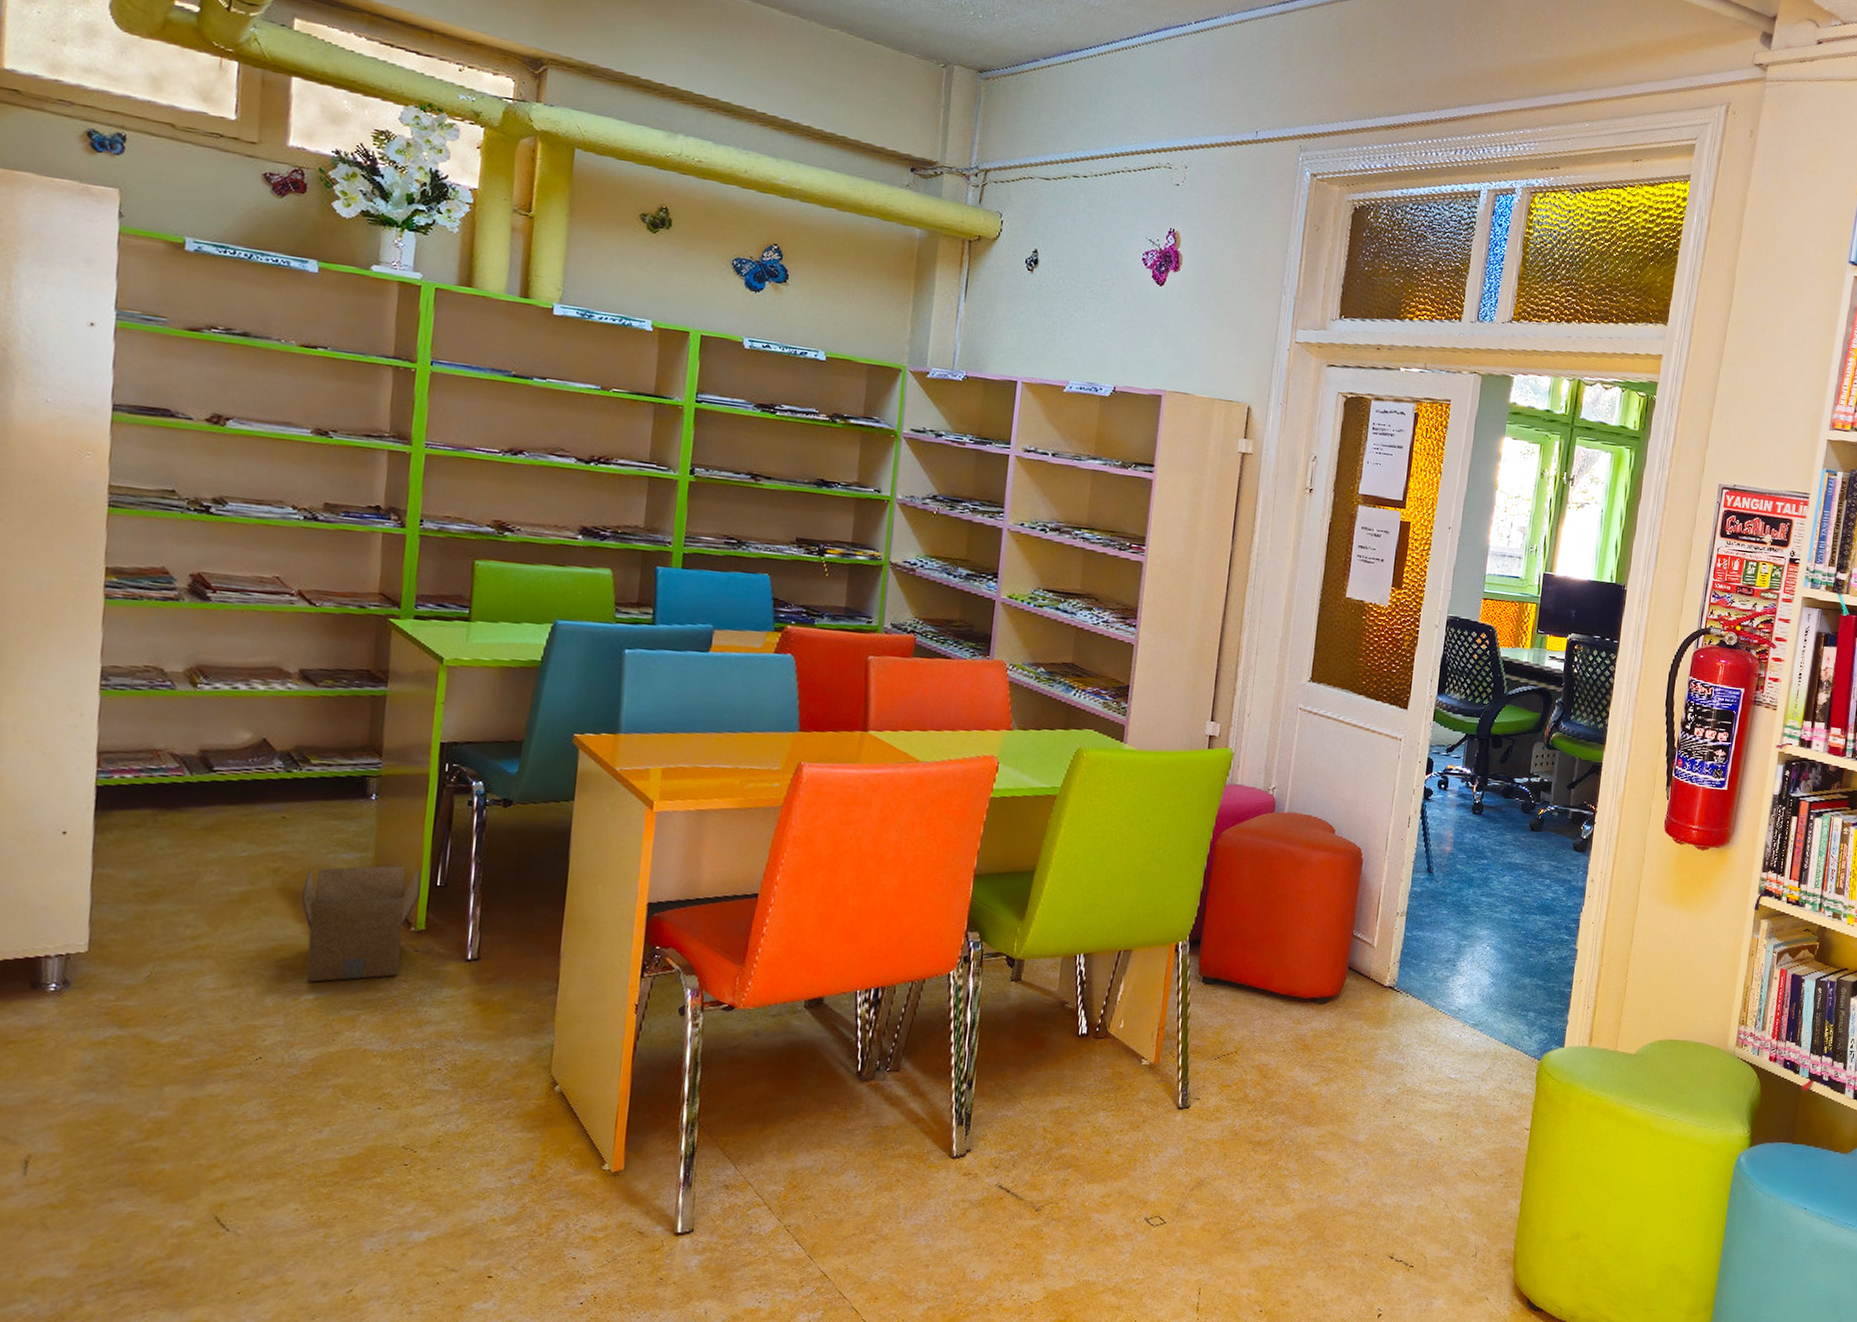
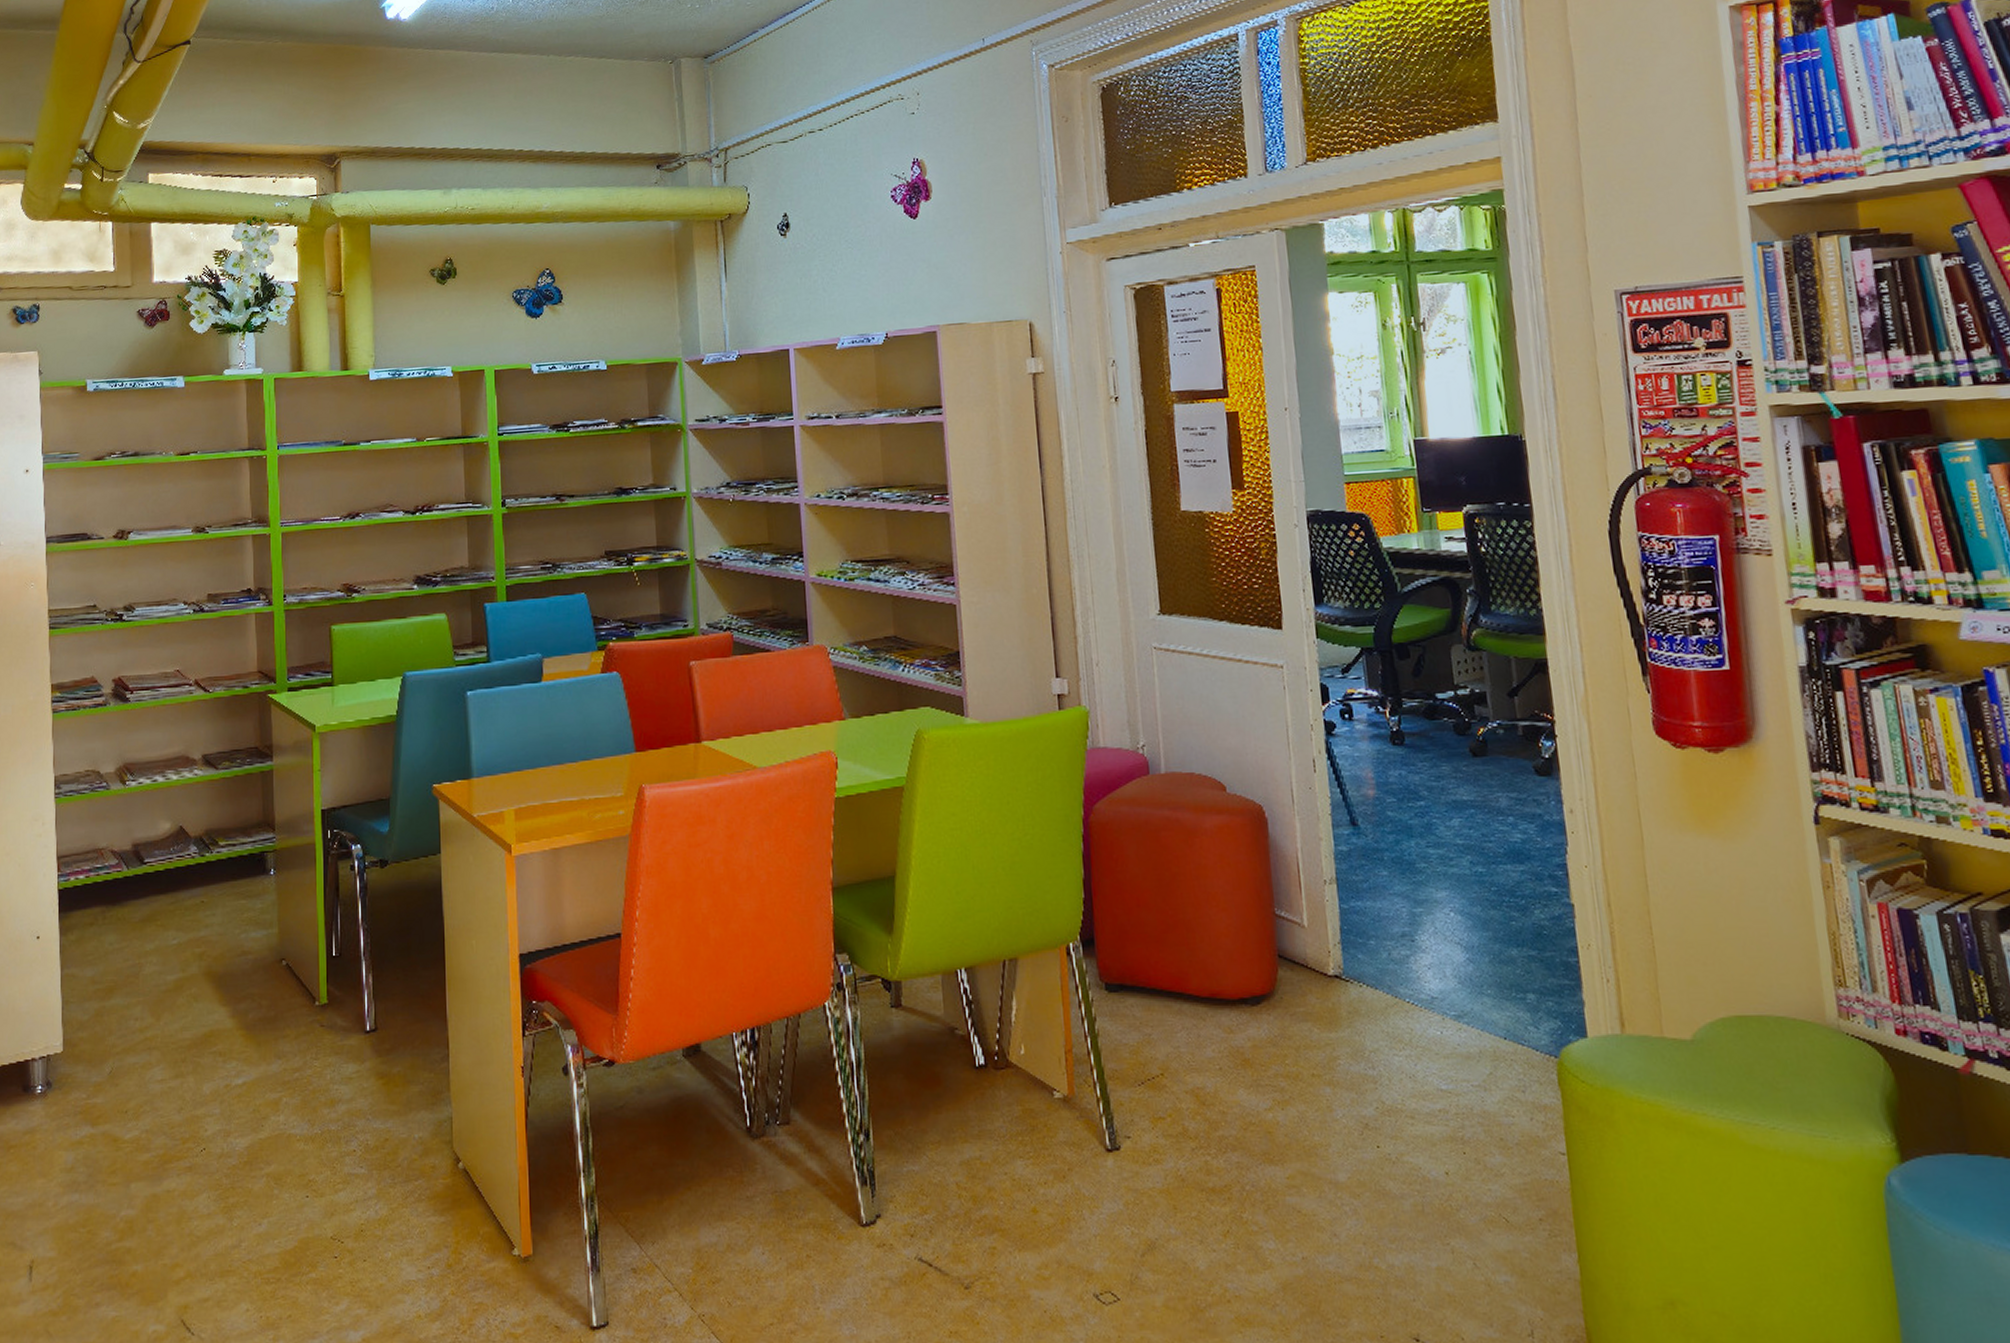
cardboard box: present [302,866,421,982] -> none [224,939,319,1067]

